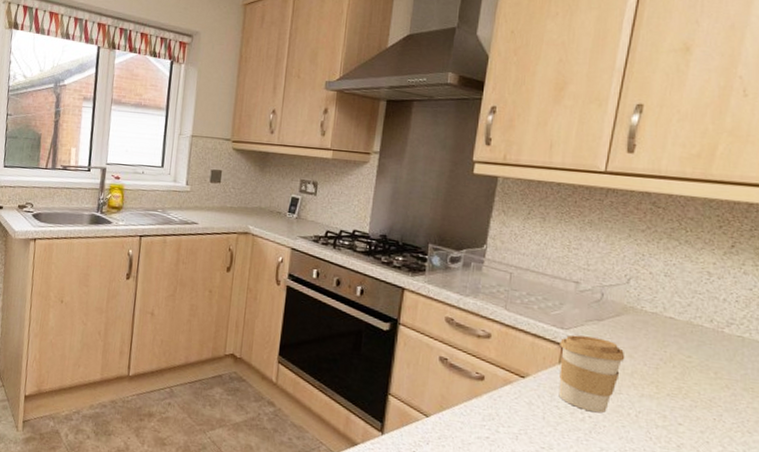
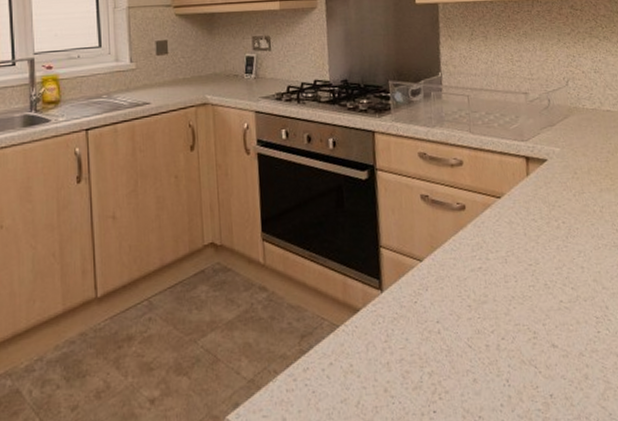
coffee cup: present [558,334,625,414] -> none [523,143,581,218]

